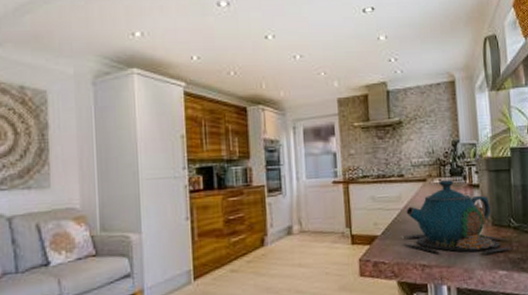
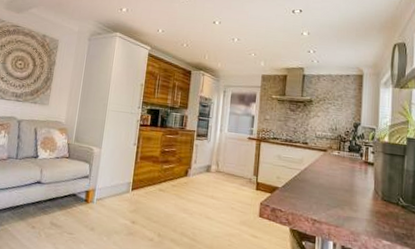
teapot: present [403,180,514,255] -> none [299,153,400,225]

